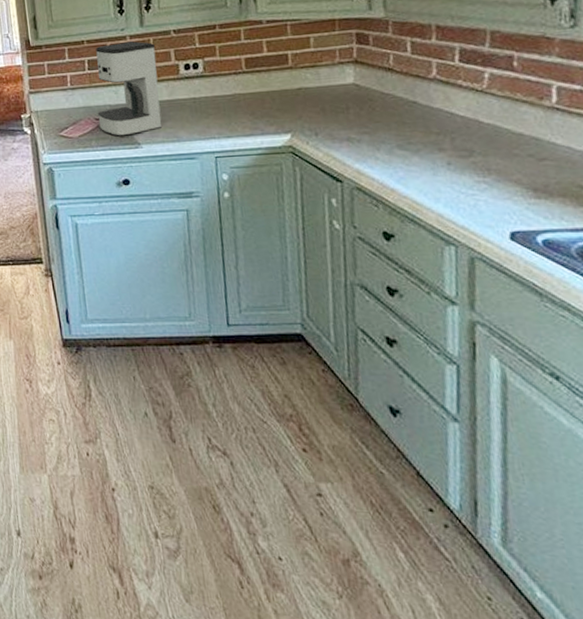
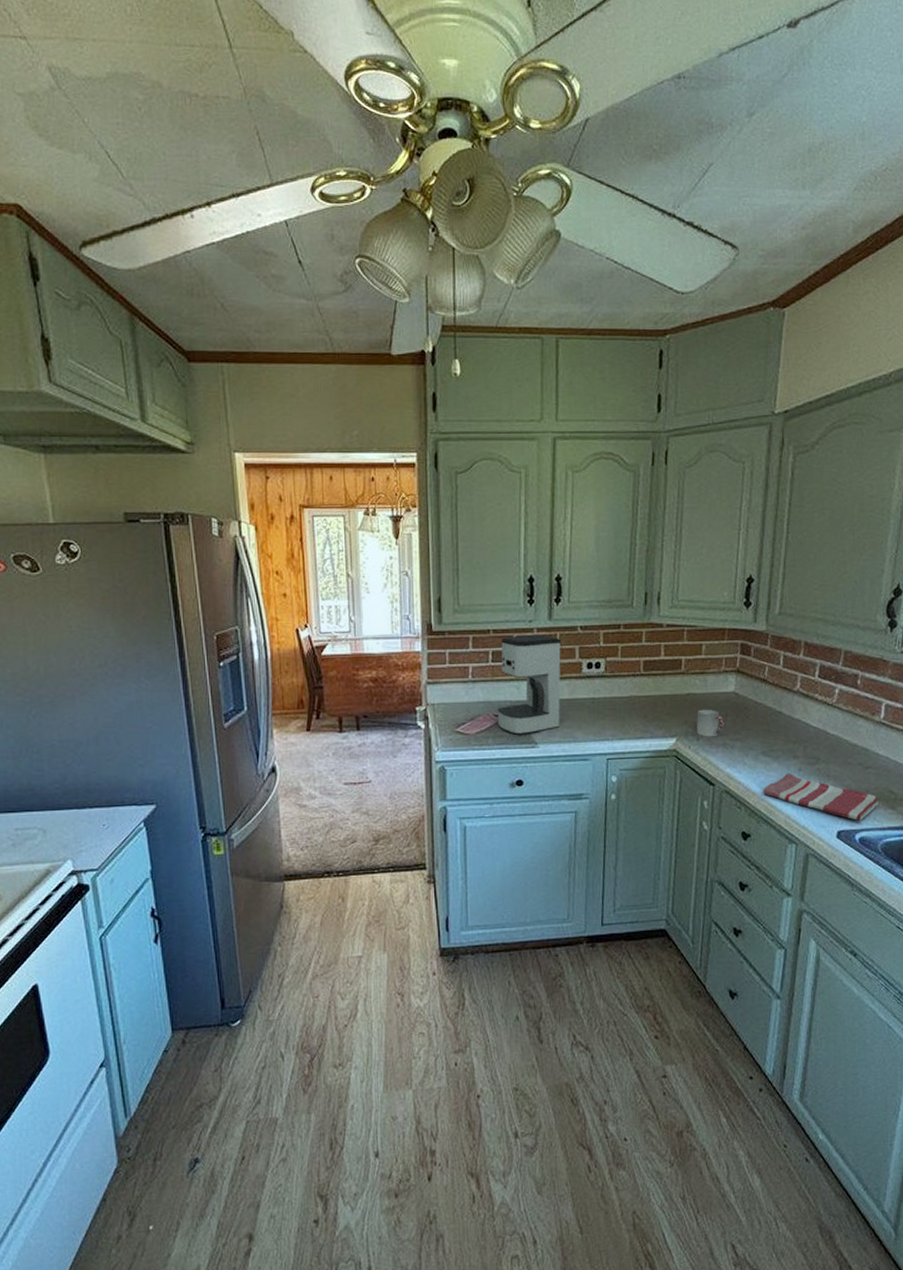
cup: none [312,102,347,132] -> present [697,709,725,737]
dish towel: none [404,167,565,220] -> present [763,773,878,821]

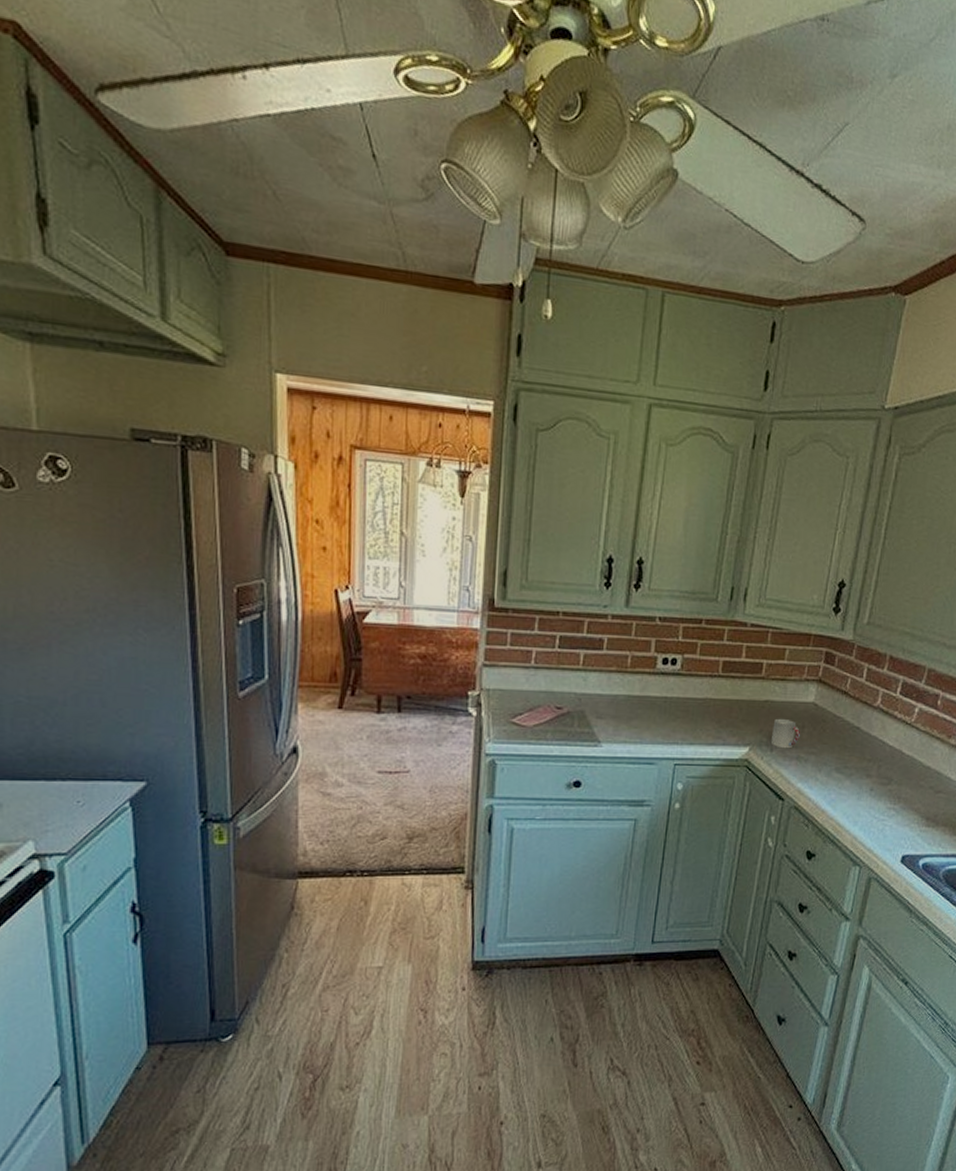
coffee maker: present [497,635,561,735] -> none [559,621,636,731]
dish towel: present [763,773,878,821] -> none [833,792,945,846]

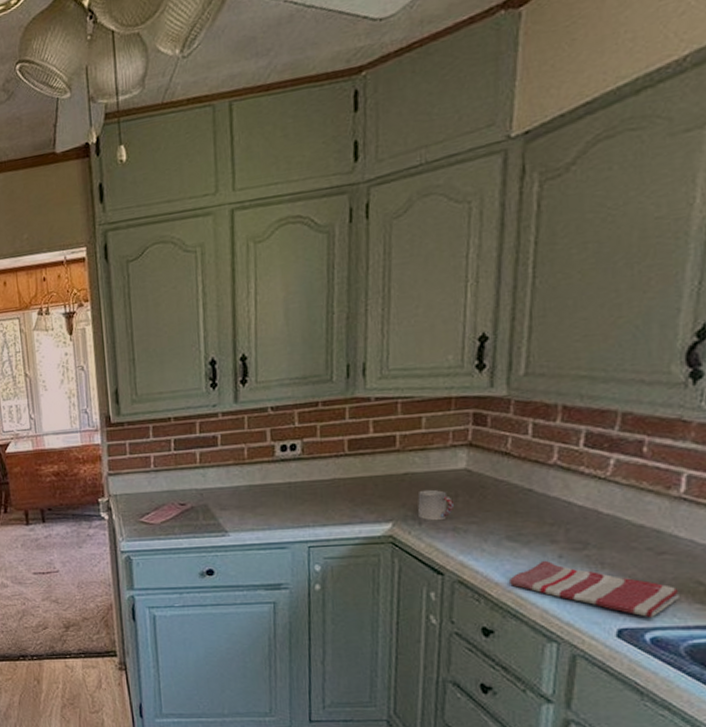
dish towel: none [833,792,945,846] -> present [510,560,679,617]

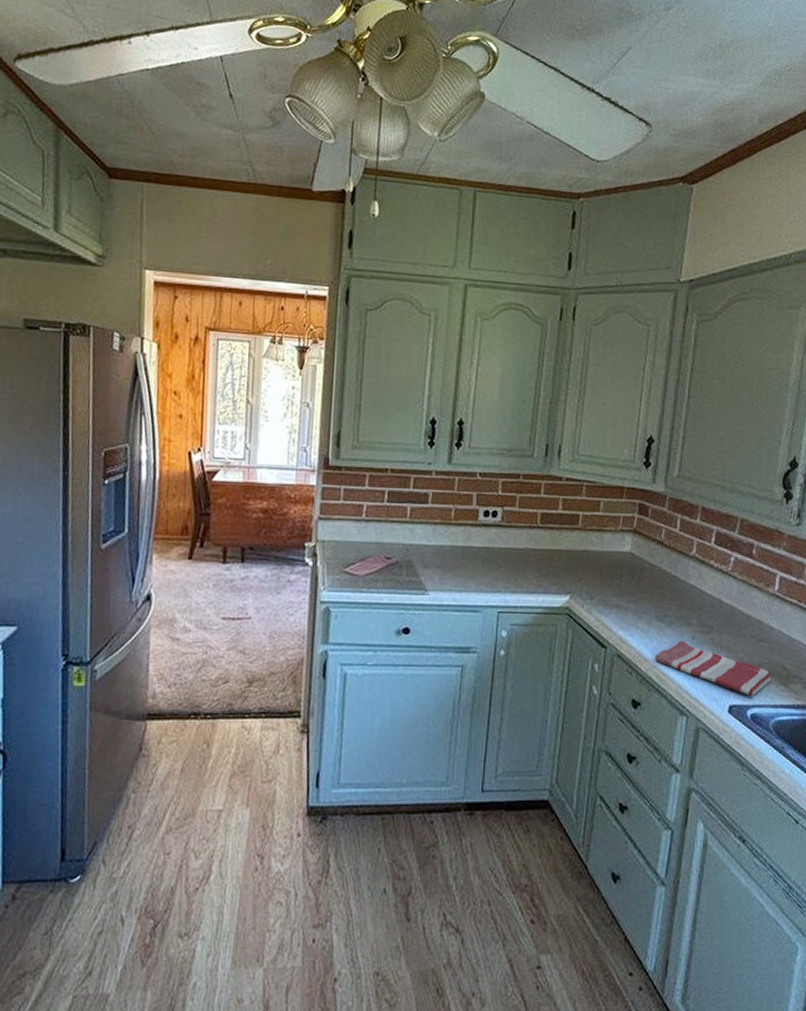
cup: present [417,489,455,521] -> none [591,567,620,597]

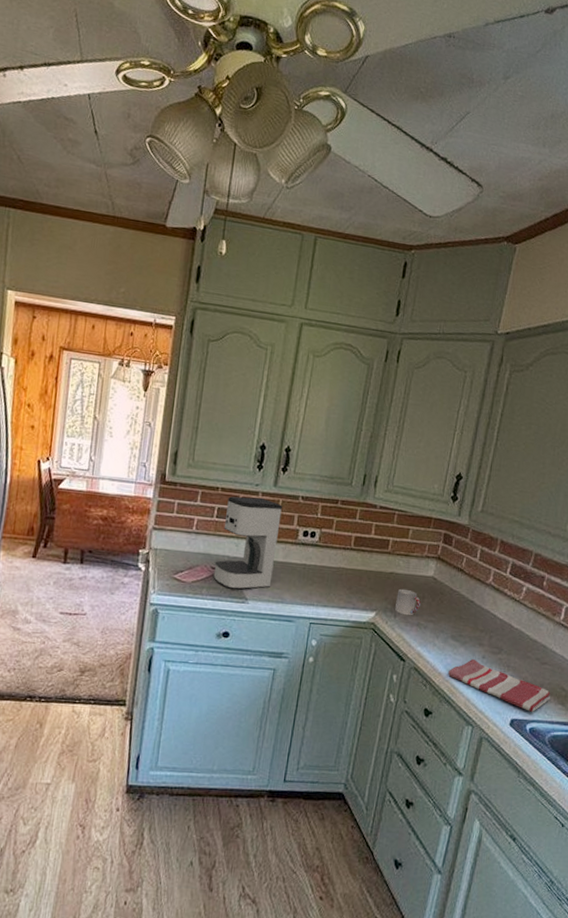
coffee maker: none [388,477,459,580] -> present [213,496,282,590]
cup: none [591,567,620,597] -> present [395,588,421,616]

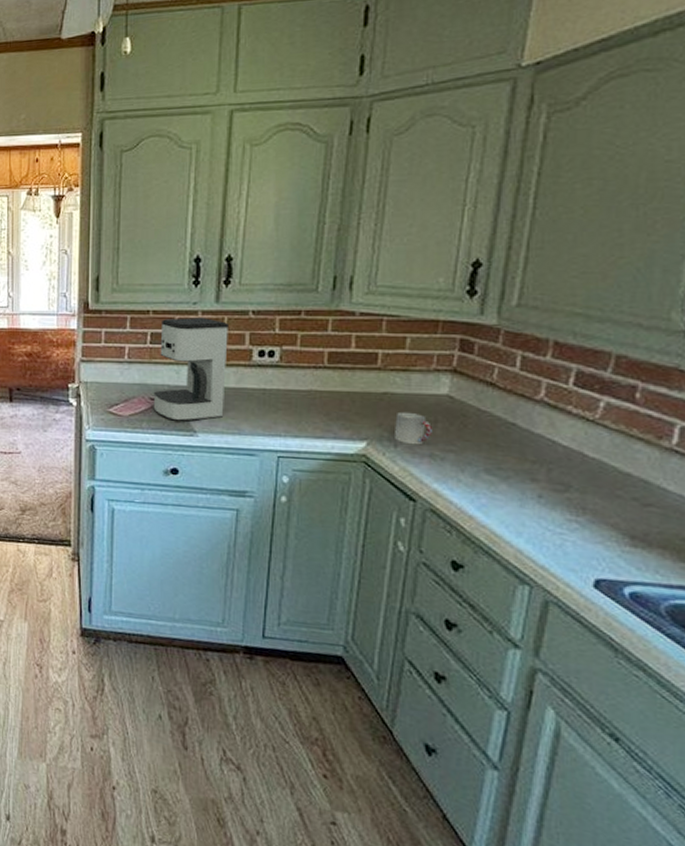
dish towel: present [448,658,551,712] -> none [485,498,663,571]

